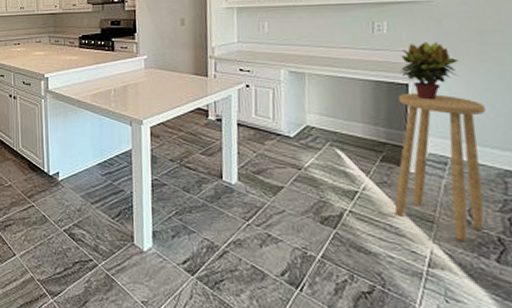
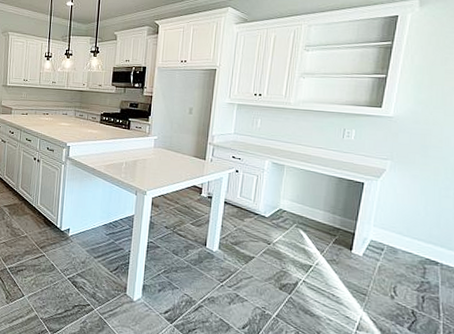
stool: present [394,92,487,241] -> none [338,190,420,311]
potted plant: present [401,42,459,100] -> none [360,150,406,198]

